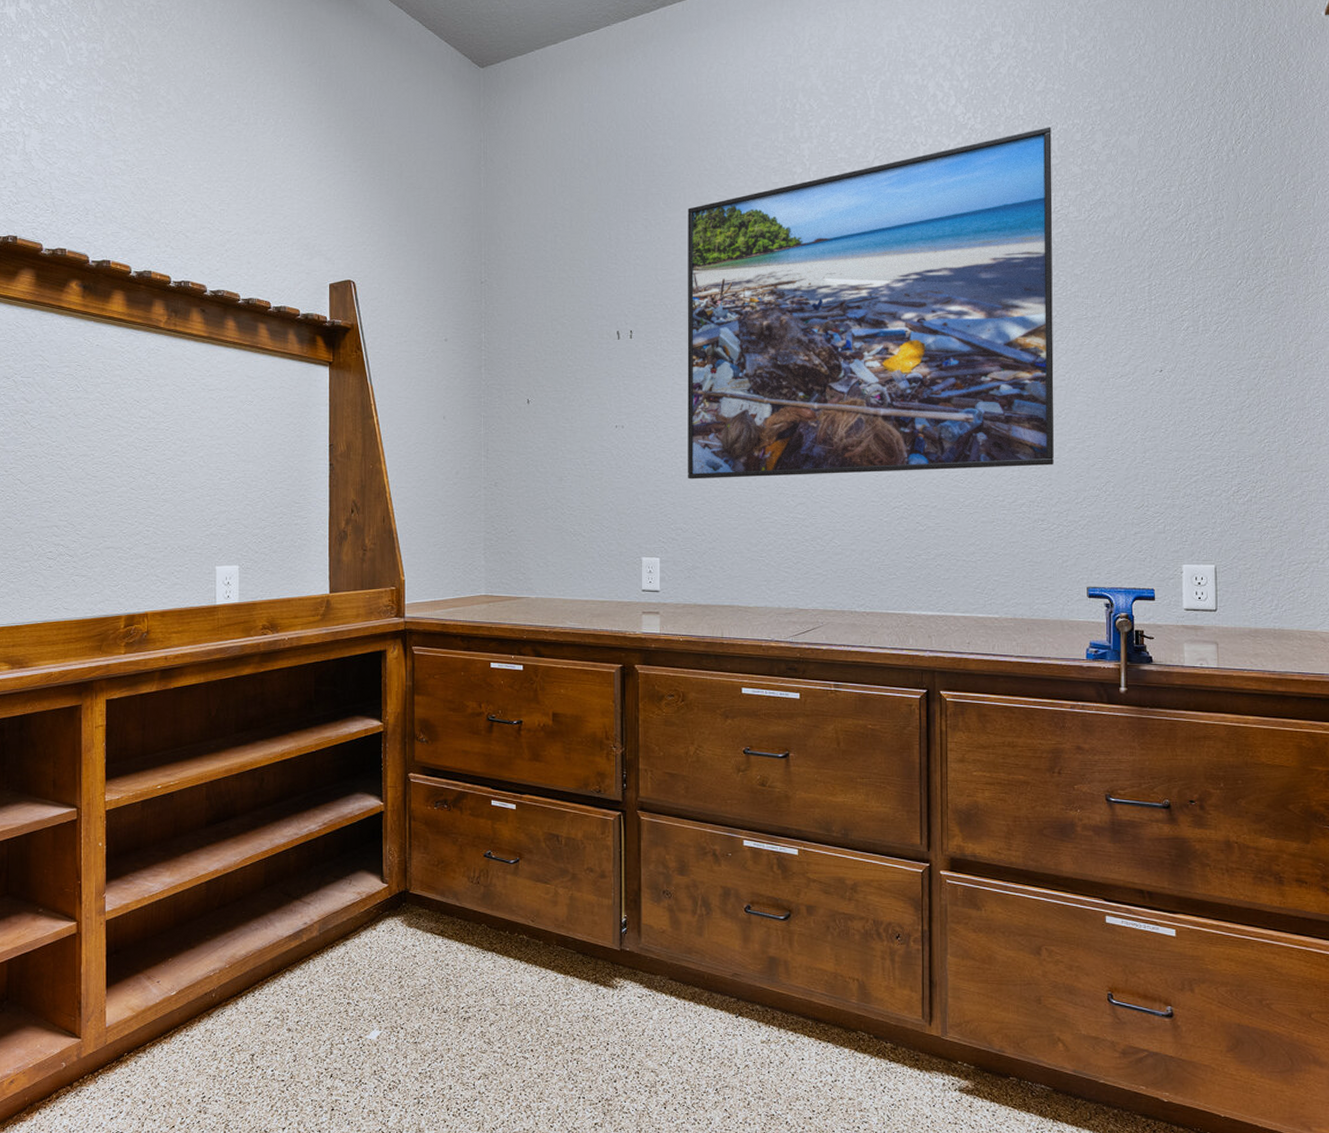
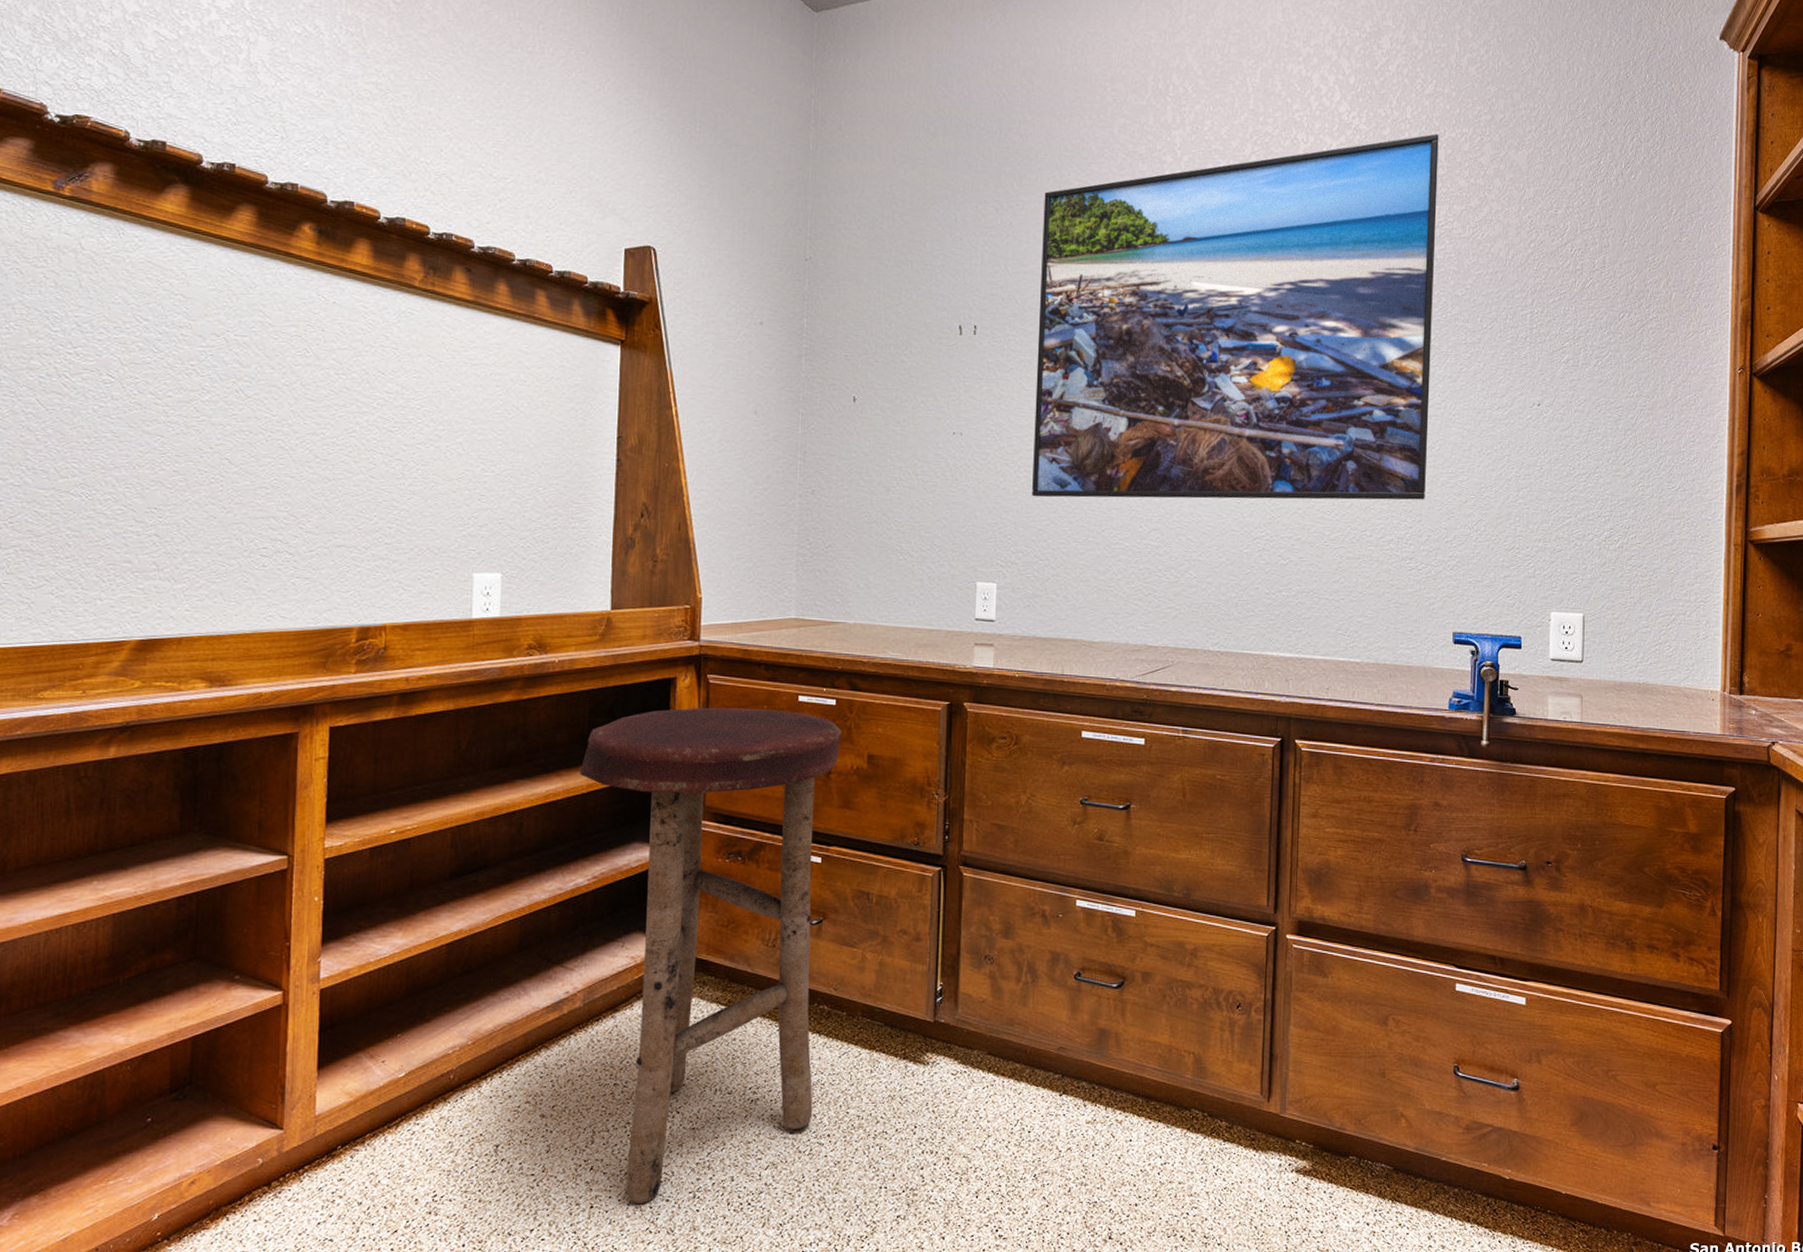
stool: none [309,674,529,1107] -> present [580,707,842,1203]

